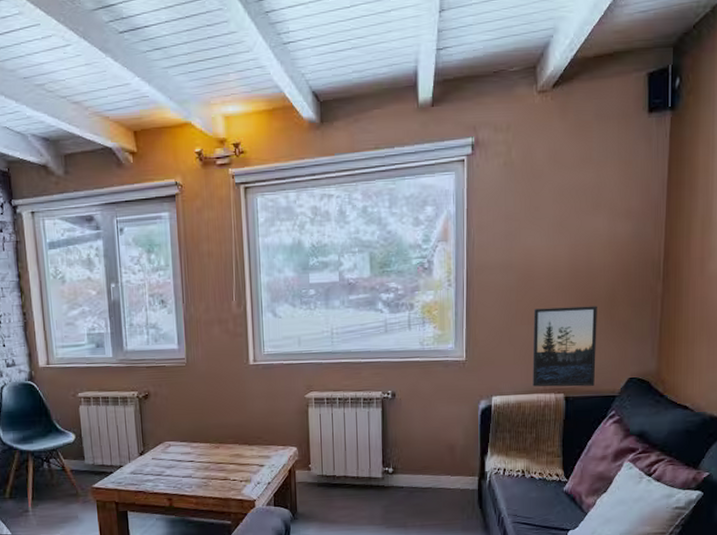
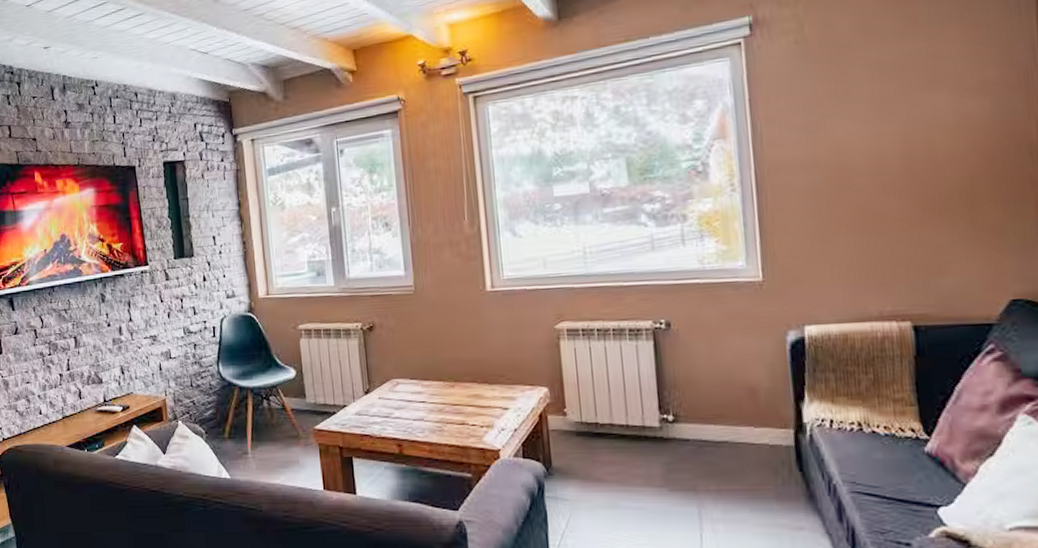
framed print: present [532,306,597,387] -> none [854,206,957,313]

